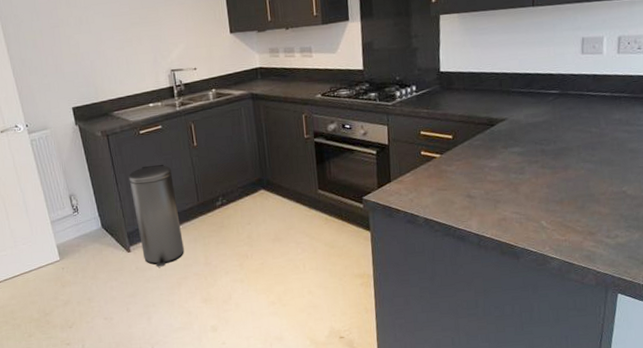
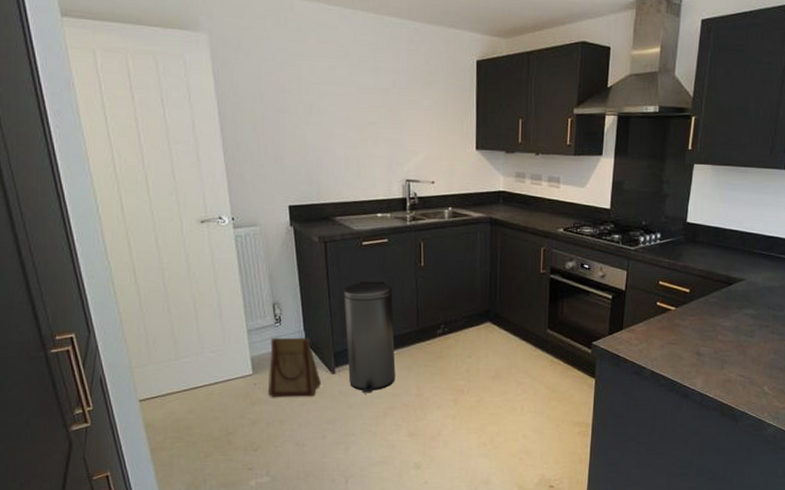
shopping bag: none [71,222,119,279] -> present [267,337,321,397]

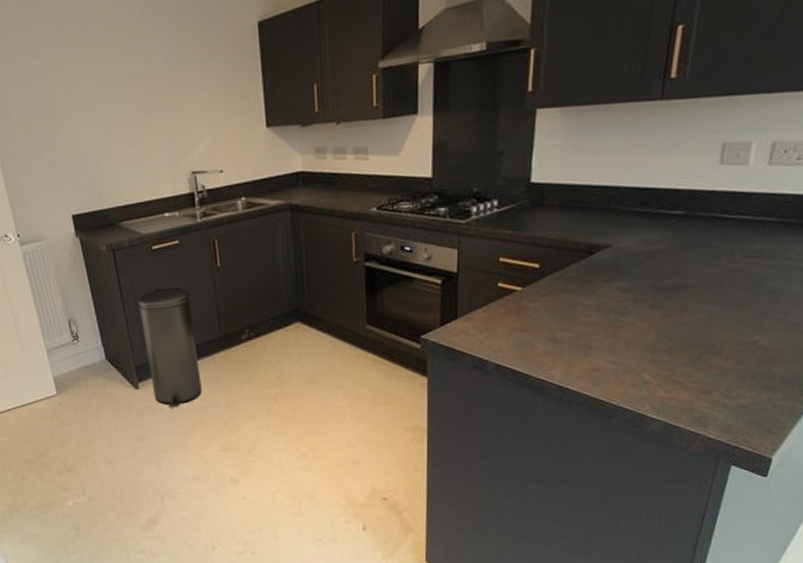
shopping bag: present [267,337,321,397] -> none [70,353,126,417]

